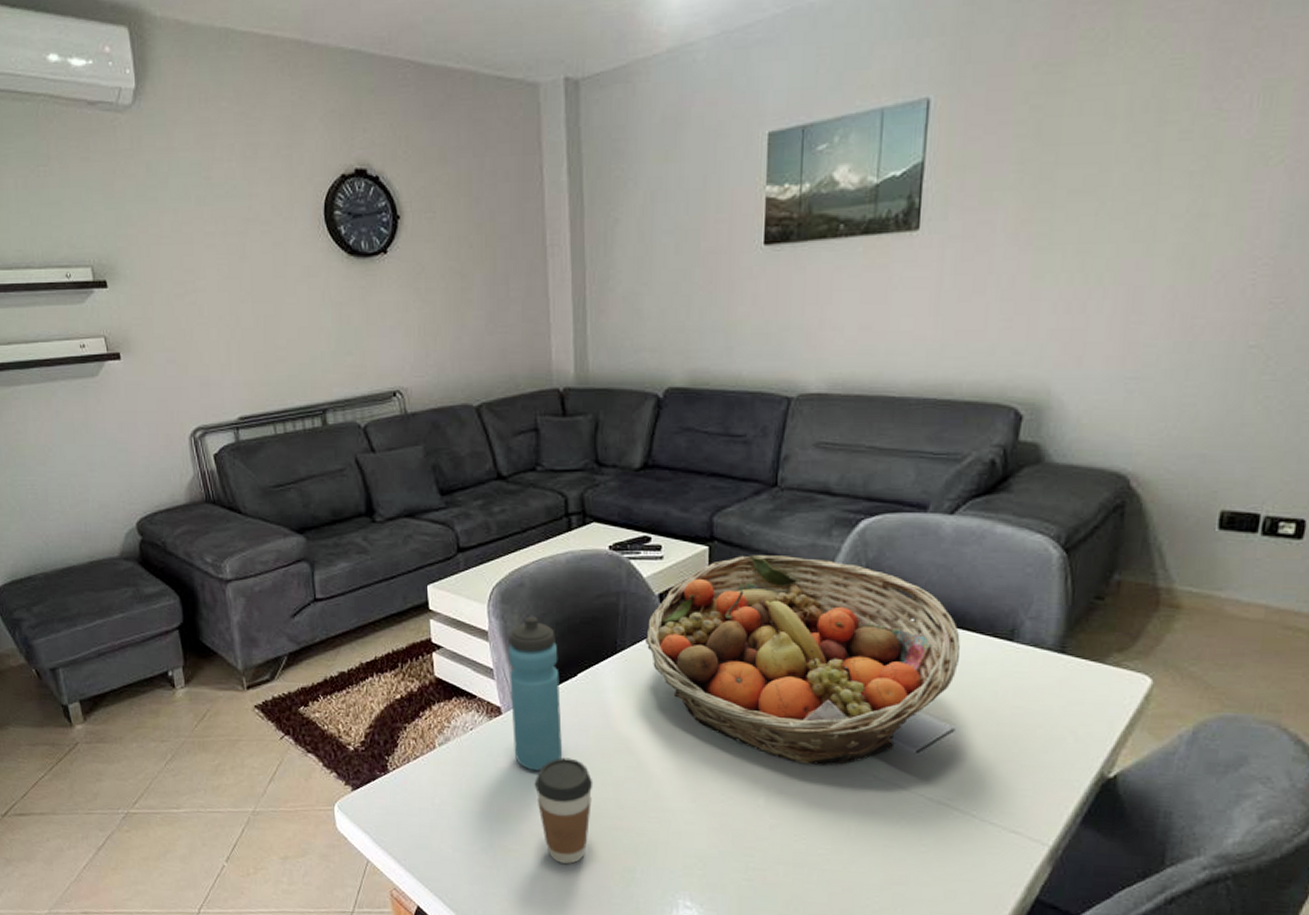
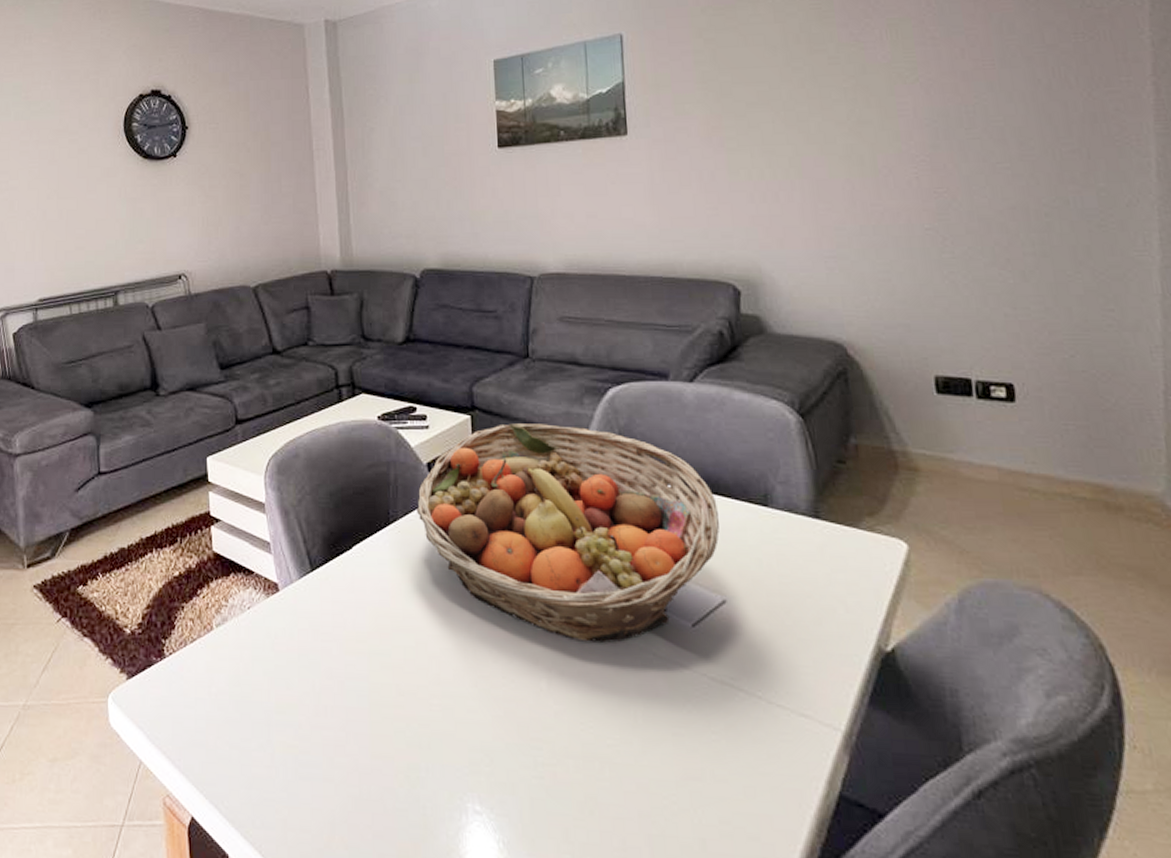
water bottle: present [508,616,563,771] -> none [285,487,341,654]
coffee cup: present [534,757,593,864] -> none [312,638,373,762]

